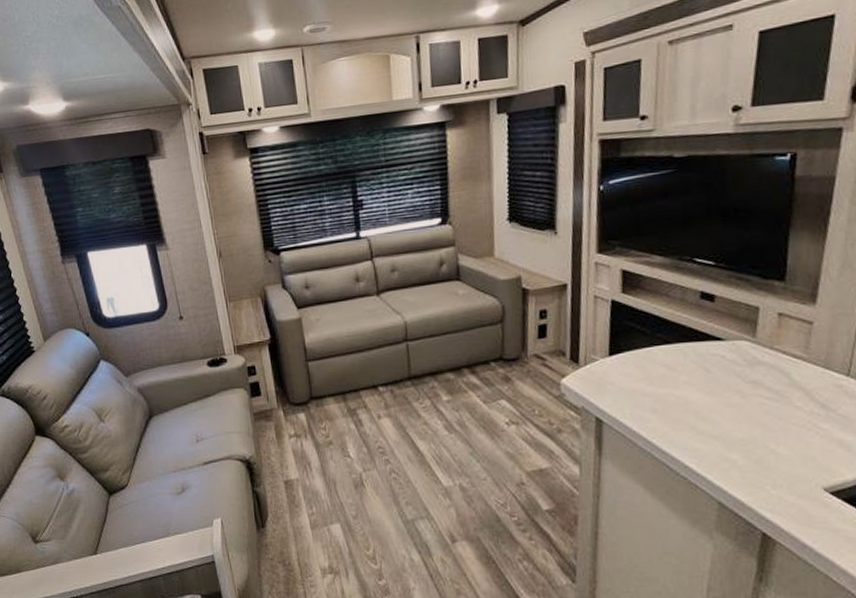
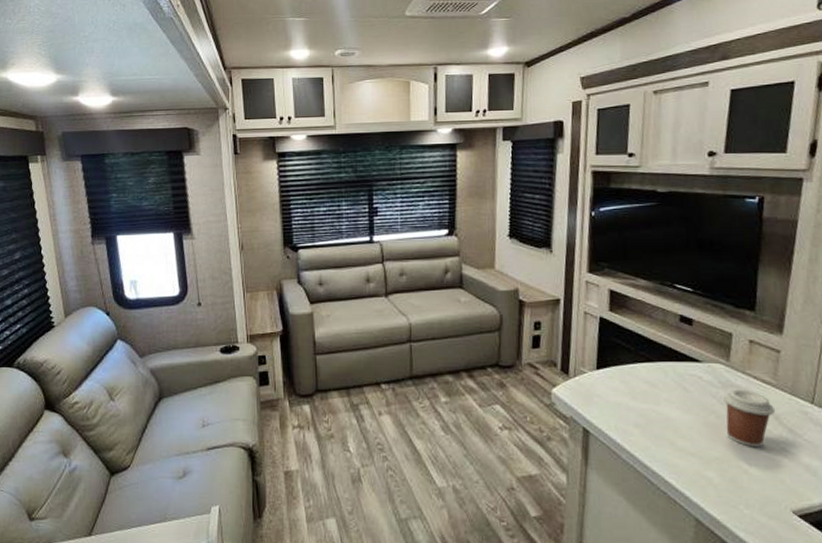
coffee cup: none [749,366,807,426] -> present [723,389,776,447]

